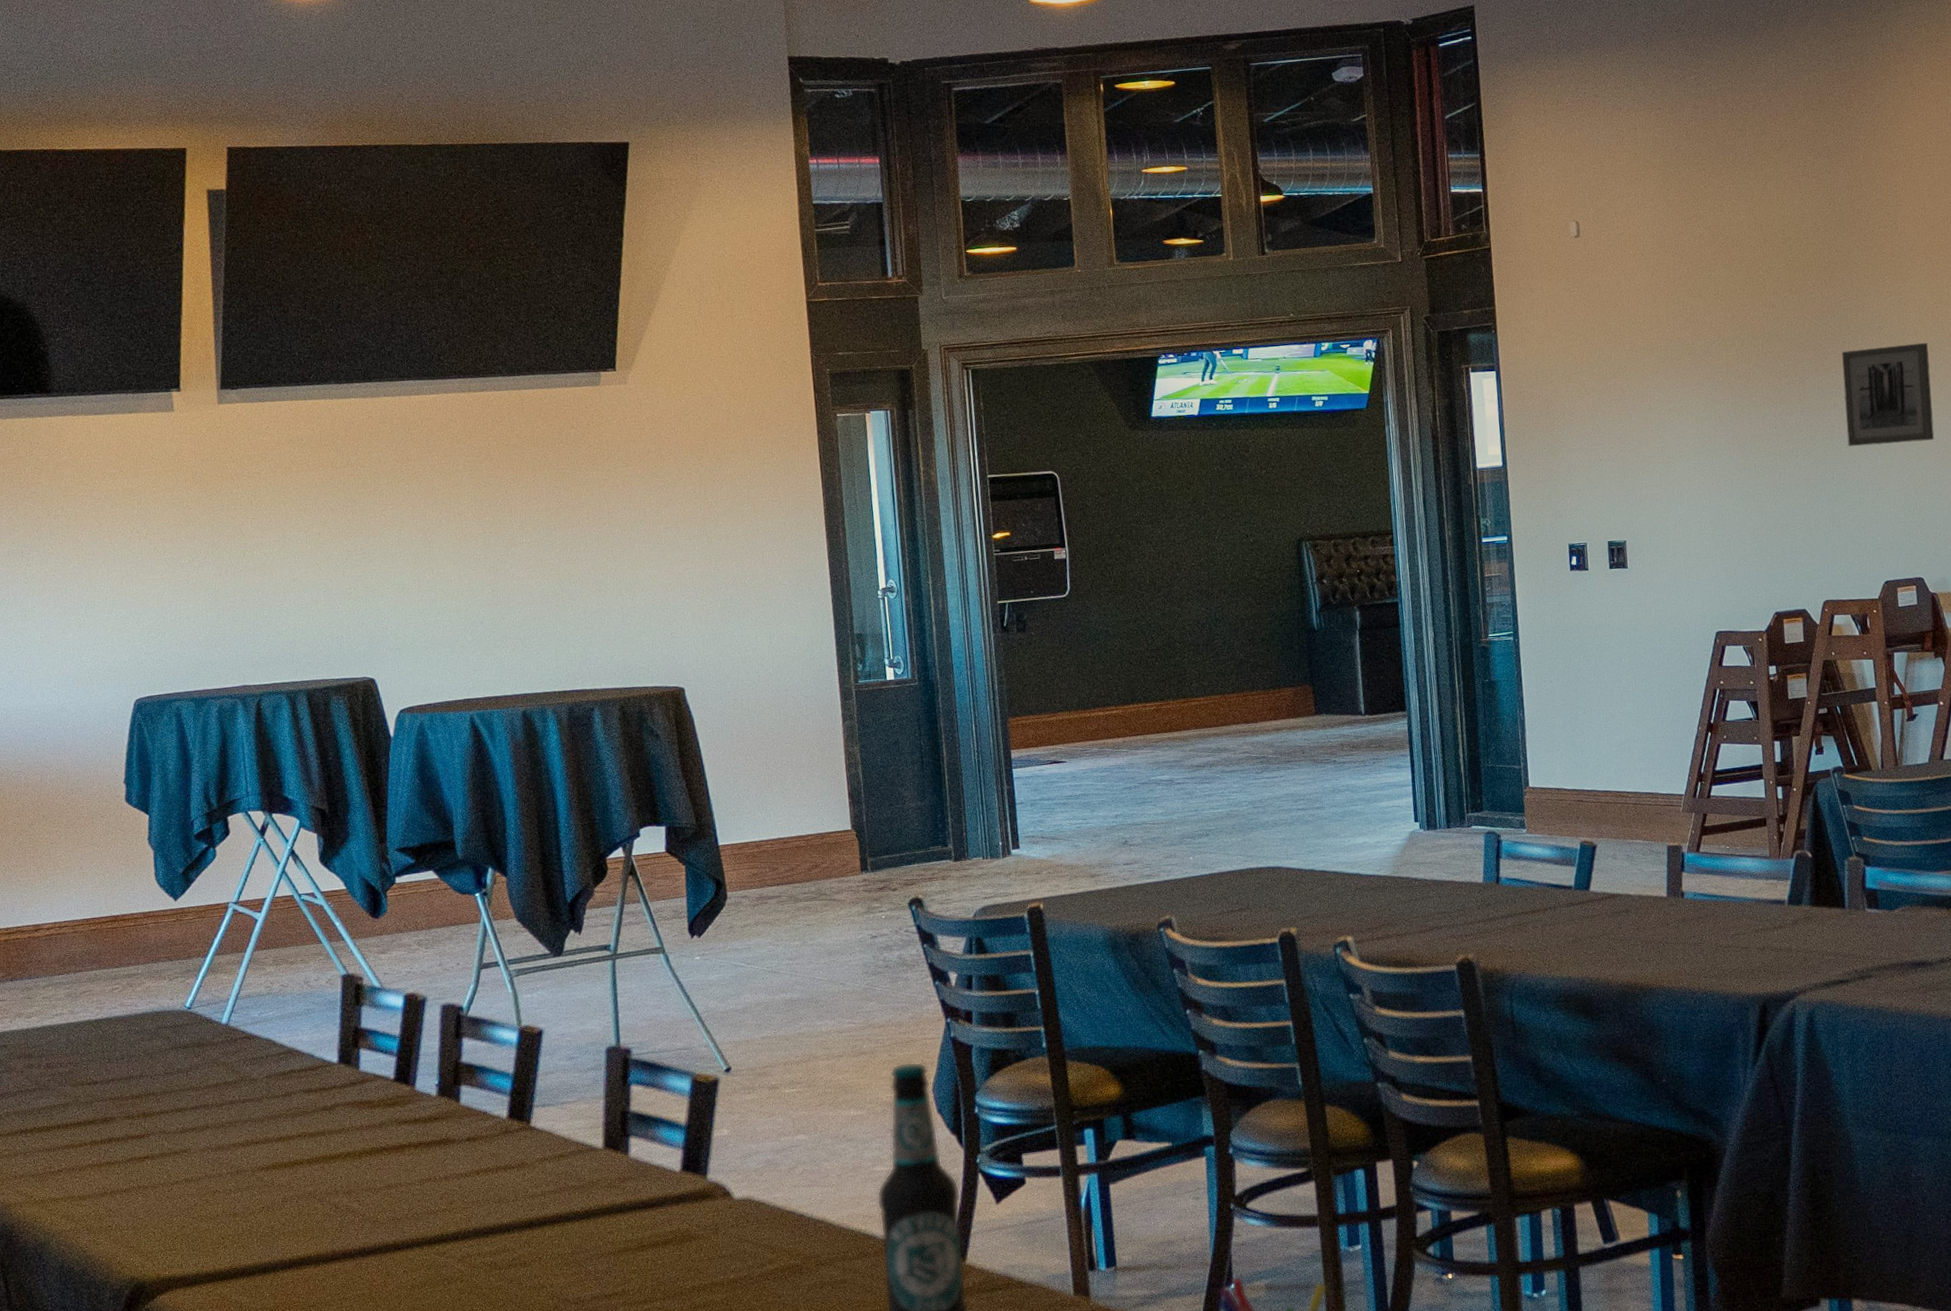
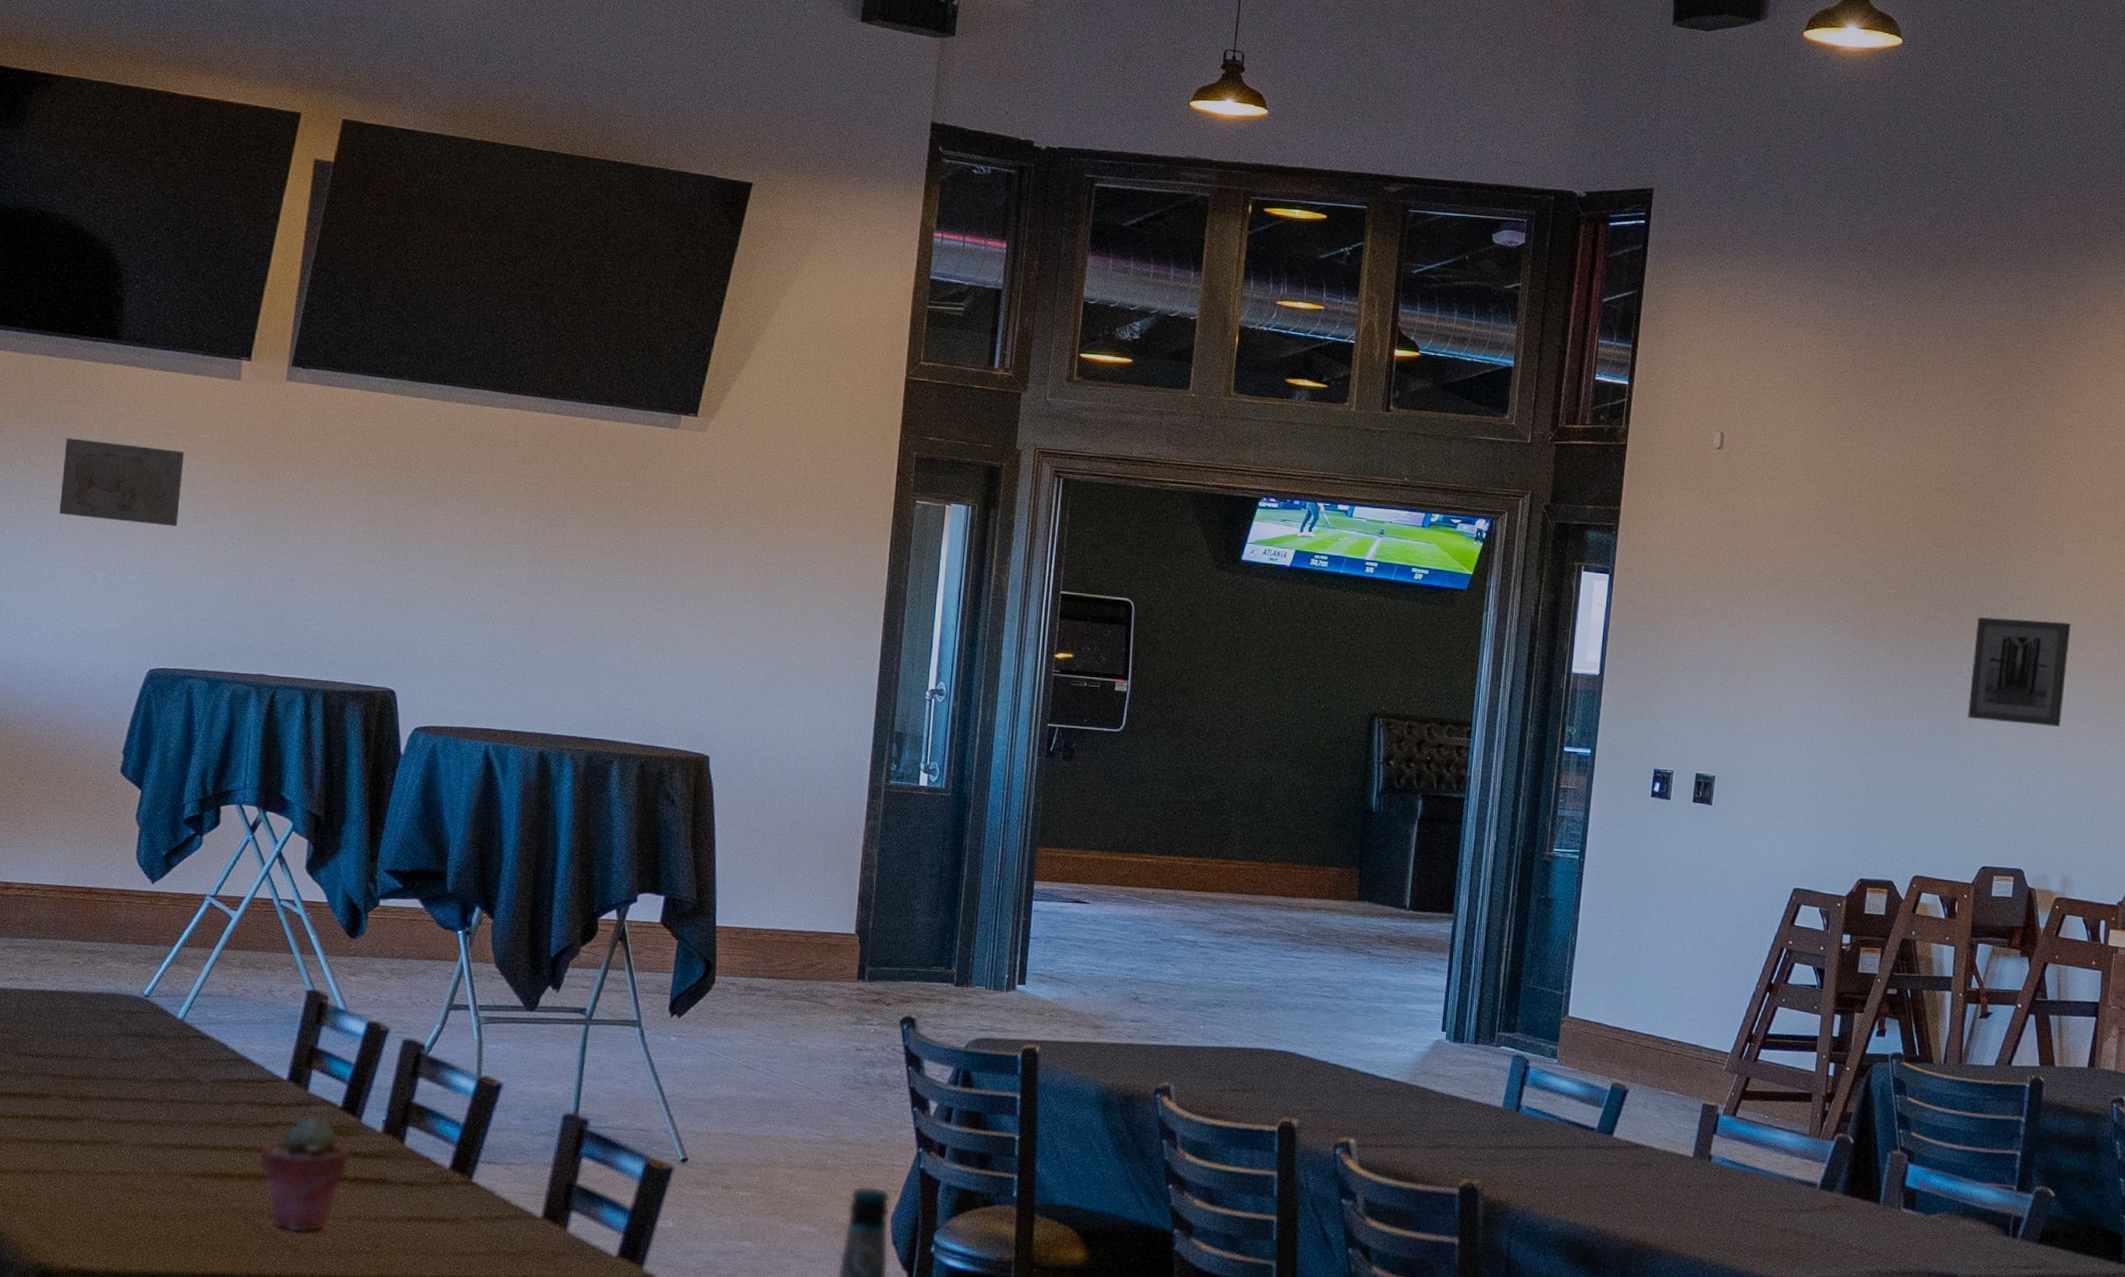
wall art: none [16,488,138,568] -> present [59,438,185,526]
potted succulent: none [323,1092,411,1205] -> present [259,1116,350,1233]

